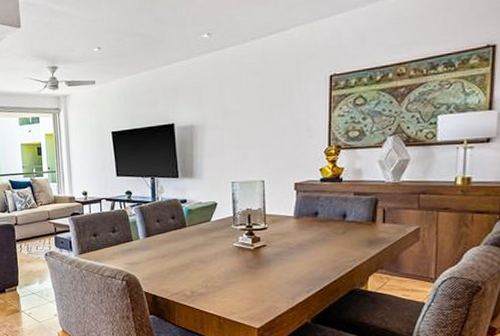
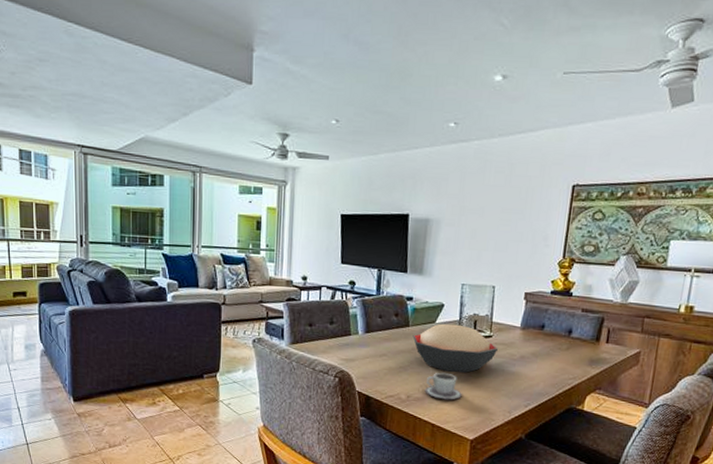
decorative bowl: none [190,220,274,265] -> present [412,323,498,373]
cup: none [207,266,244,293] -> present [424,372,462,400]

